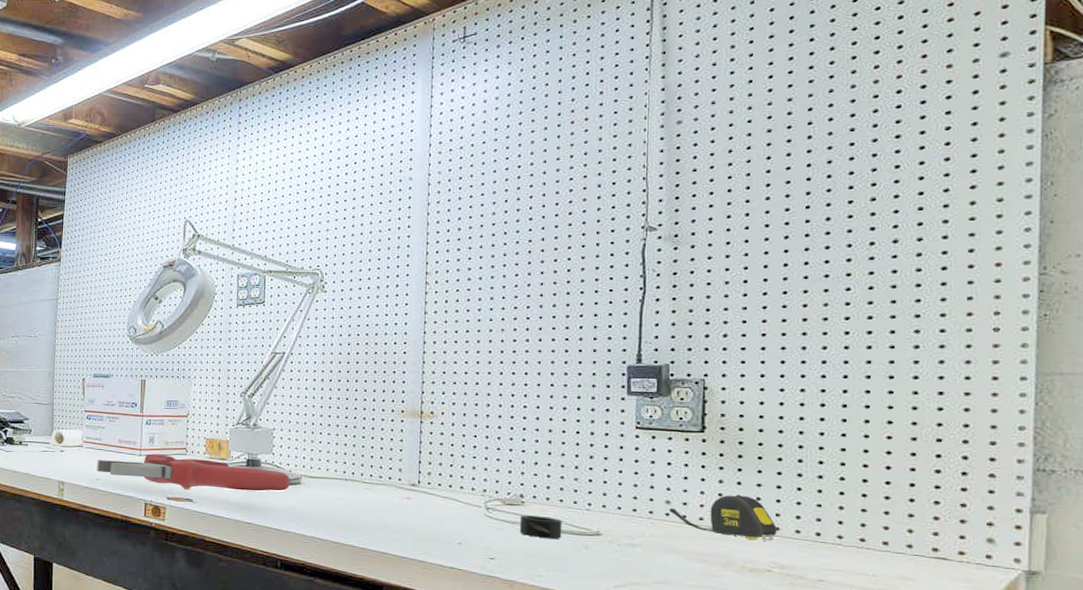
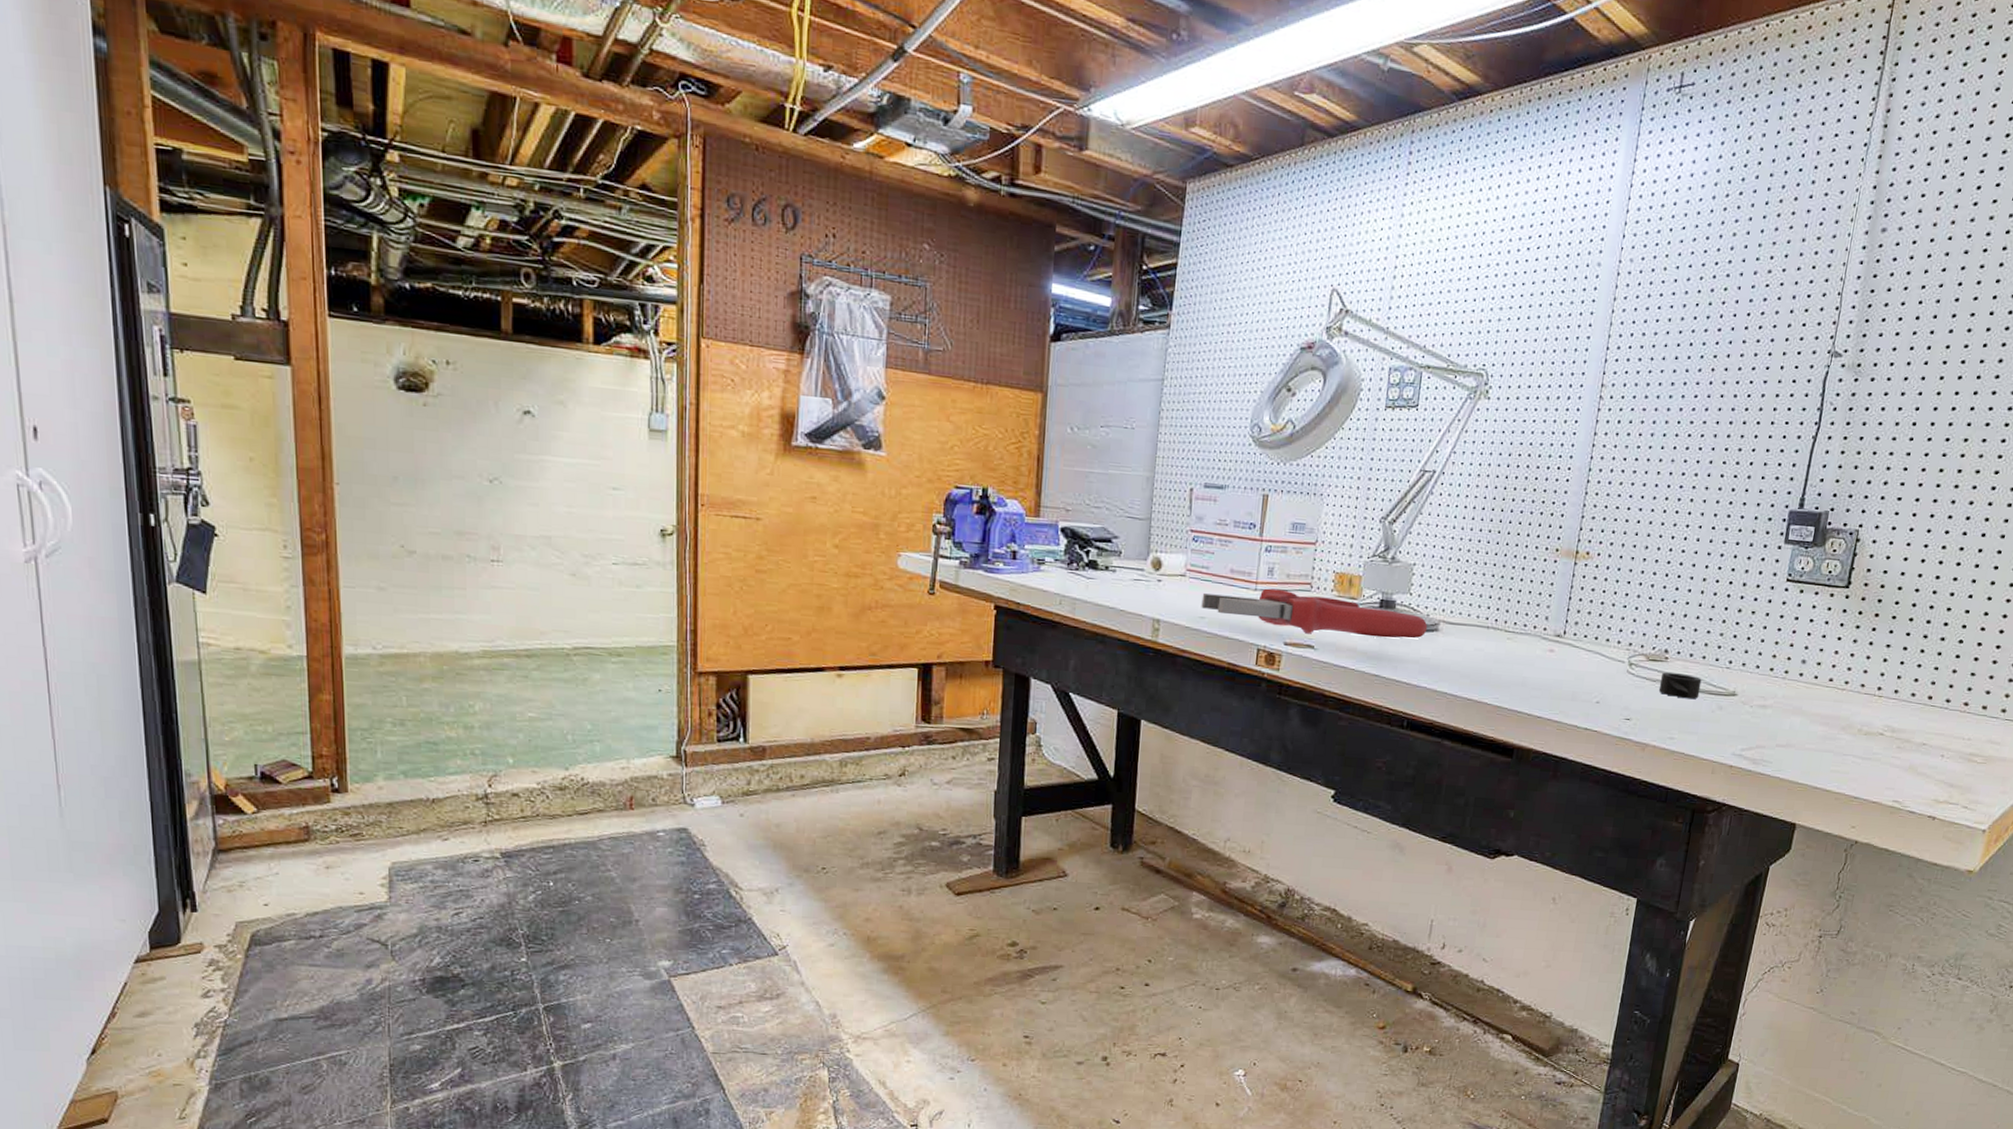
tape measure: present [669,495,777,541] -> none [1803,655,1896,704]

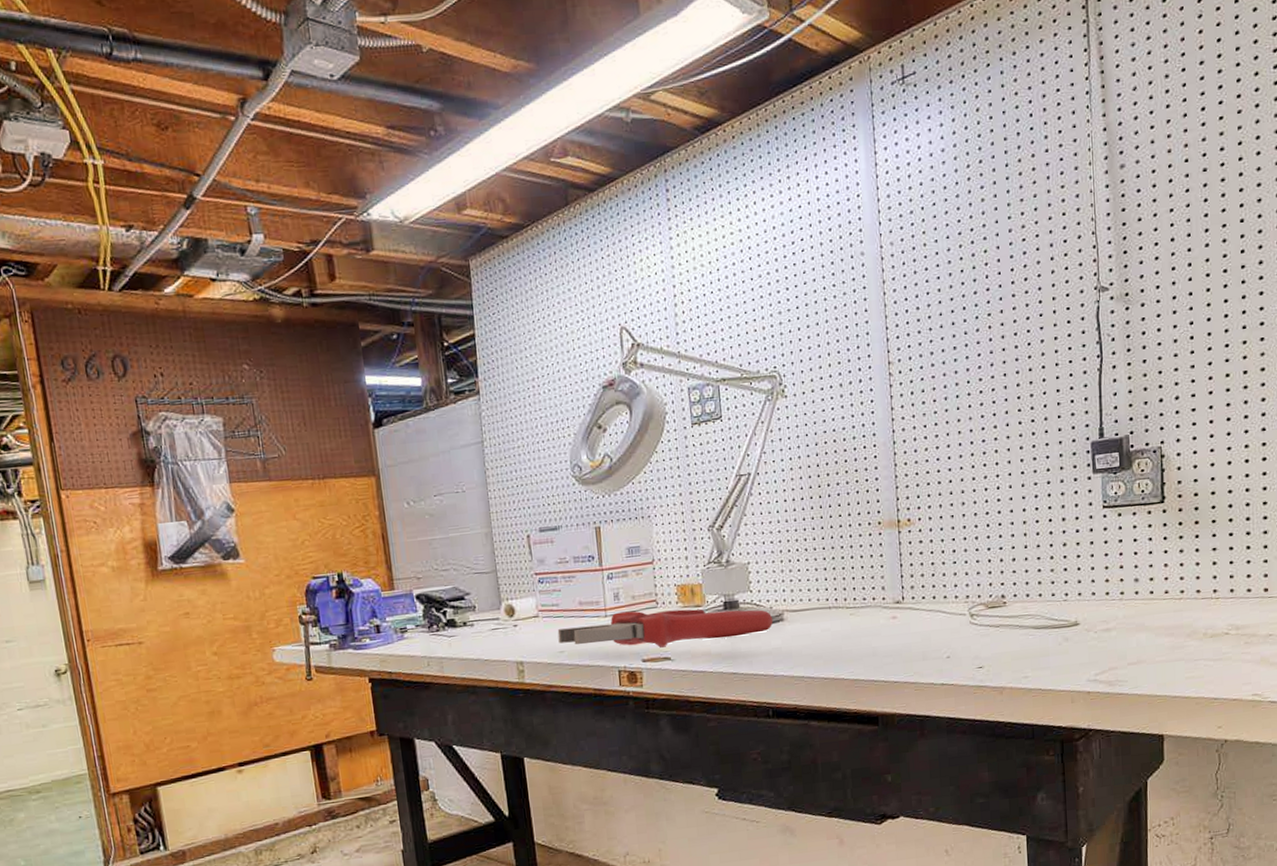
duct tape: present [1658,672,1702,699] -> none [1003,614,1044,638]

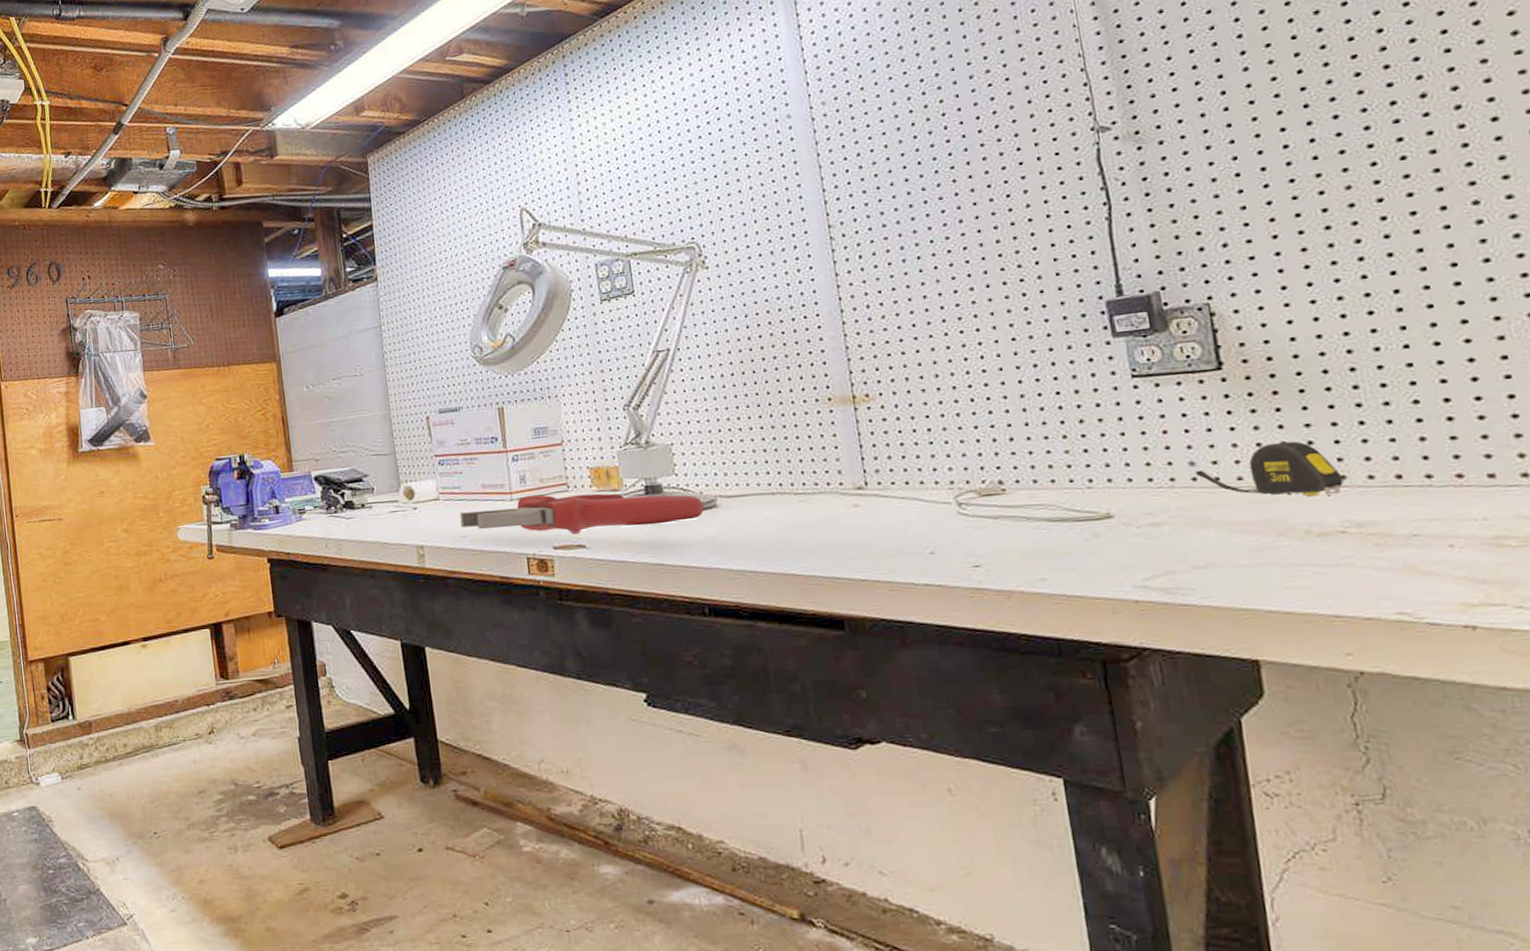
tape measure: none [1137,562,1231,605] -> present [1195,441,1343,495]

